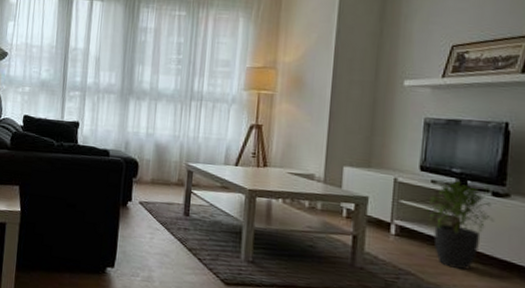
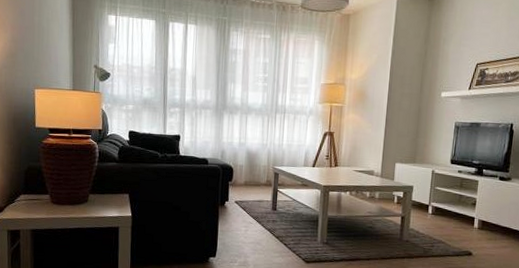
potted plant: present [426,181,494,270] -> none [454,170,500,236]

